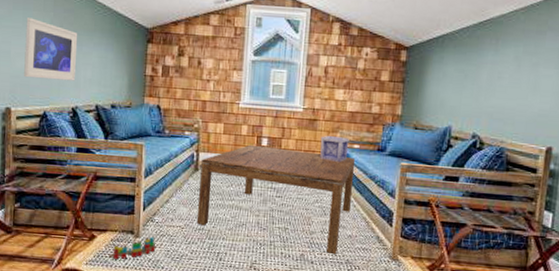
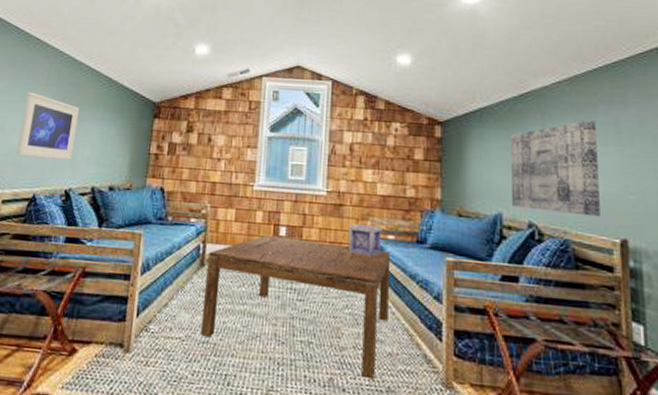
toy train: present [108,236,156,260] -> none [89,351,150,382]
wall art: none [460,46,543,129] -> present [510,120,600,217]

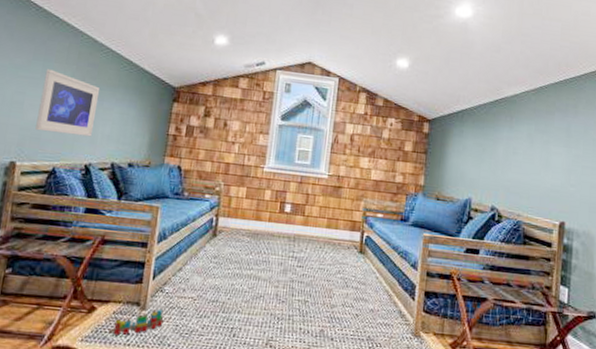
toy train: none [89,351,150,382] -> present [107,309,164,335]
coffee table: present [200,234,391,380] -> none [210,210,379,331]
wooden crate: present [348,224,382,257] -> none [343,204,373,231]
wall art: present [510,120,600,217] -> none [479,124,552,204]

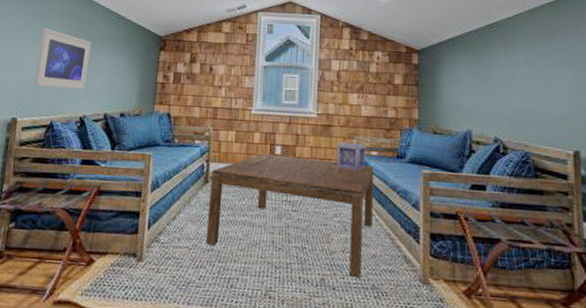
toy train: present [107,309,164,335] -> none [106,259,161,289]
coffee table: none [210,210,379,331] -> present [205,153,375,279]
wooden crate: none [343,204,373,231] -> present [336,142,367,171]

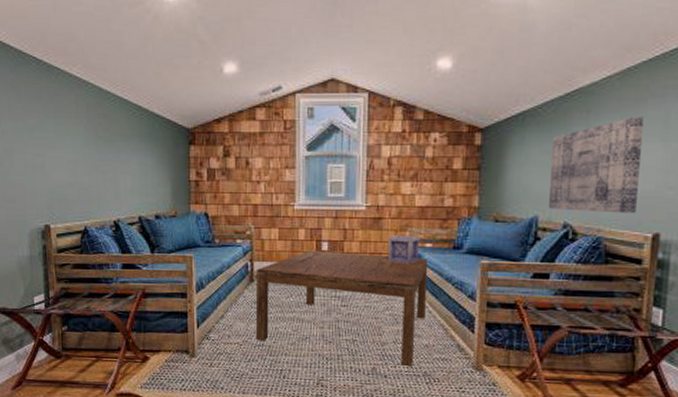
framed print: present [34,28,92,90] -> none [58,126,115,192]
wall art: none [478,47,556,132] -> present [548,116,644,214]

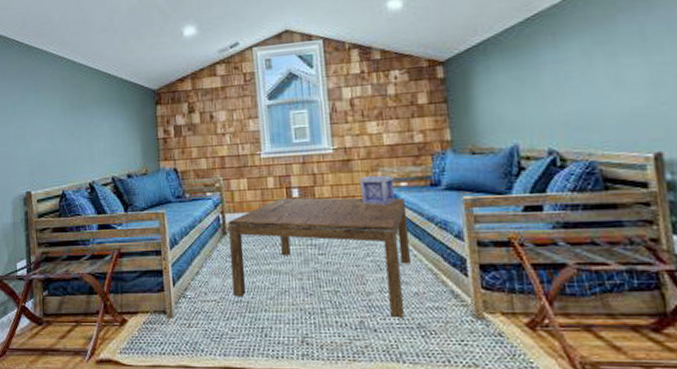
wall art: present [548,116,644,214] -> none [520,32,629,137]

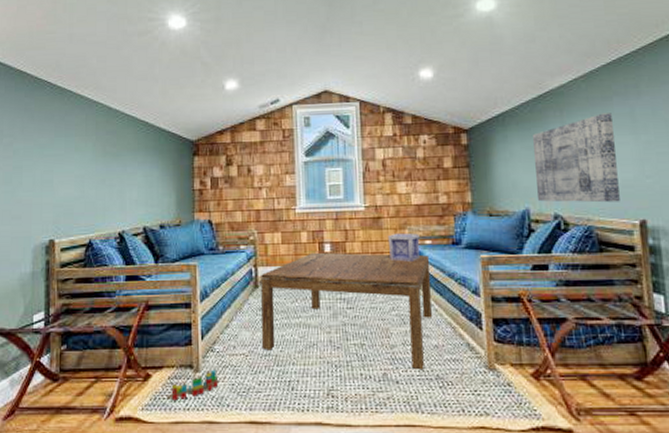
toy train: none [142,315,192,345] -> present [165,369,219,401]
wall art: none [520,32,629,137] -> present [533,113,620,203]

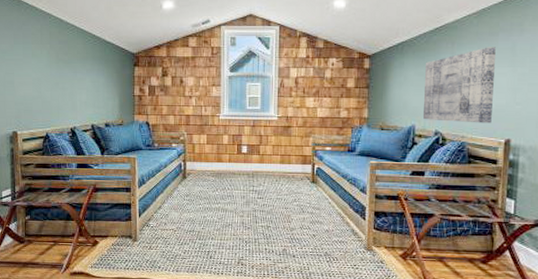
toy train: present [165,369,219,401] -> none [110,240,153,262]
coffee table: present [261,252,432,370] -> none [187,152,328,248]
wooden crate: present [387,233,420,262] -> none [295,141,322,164]

